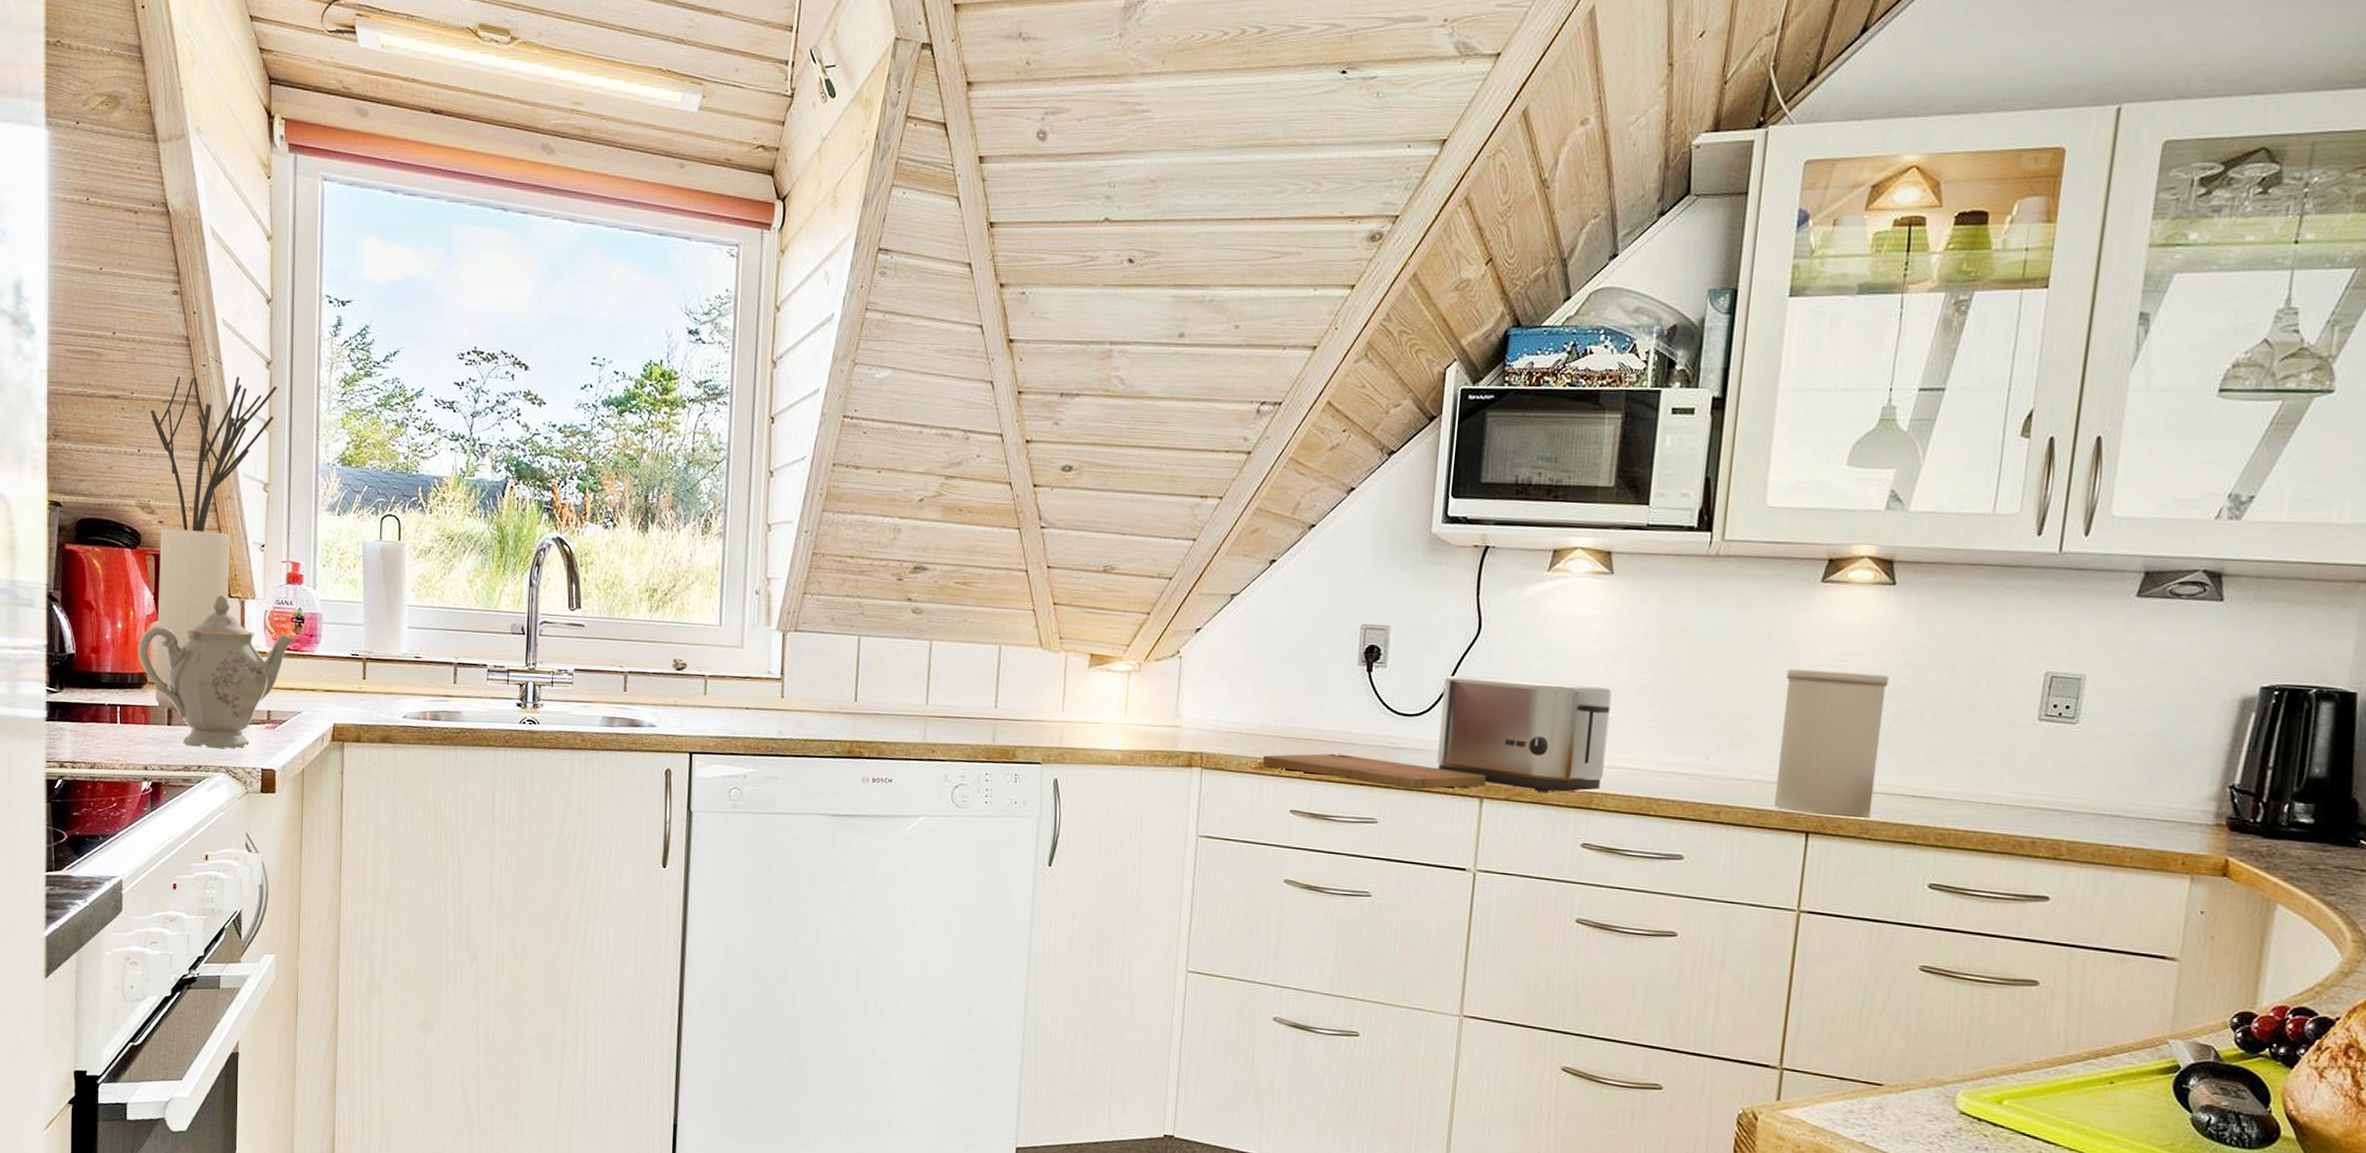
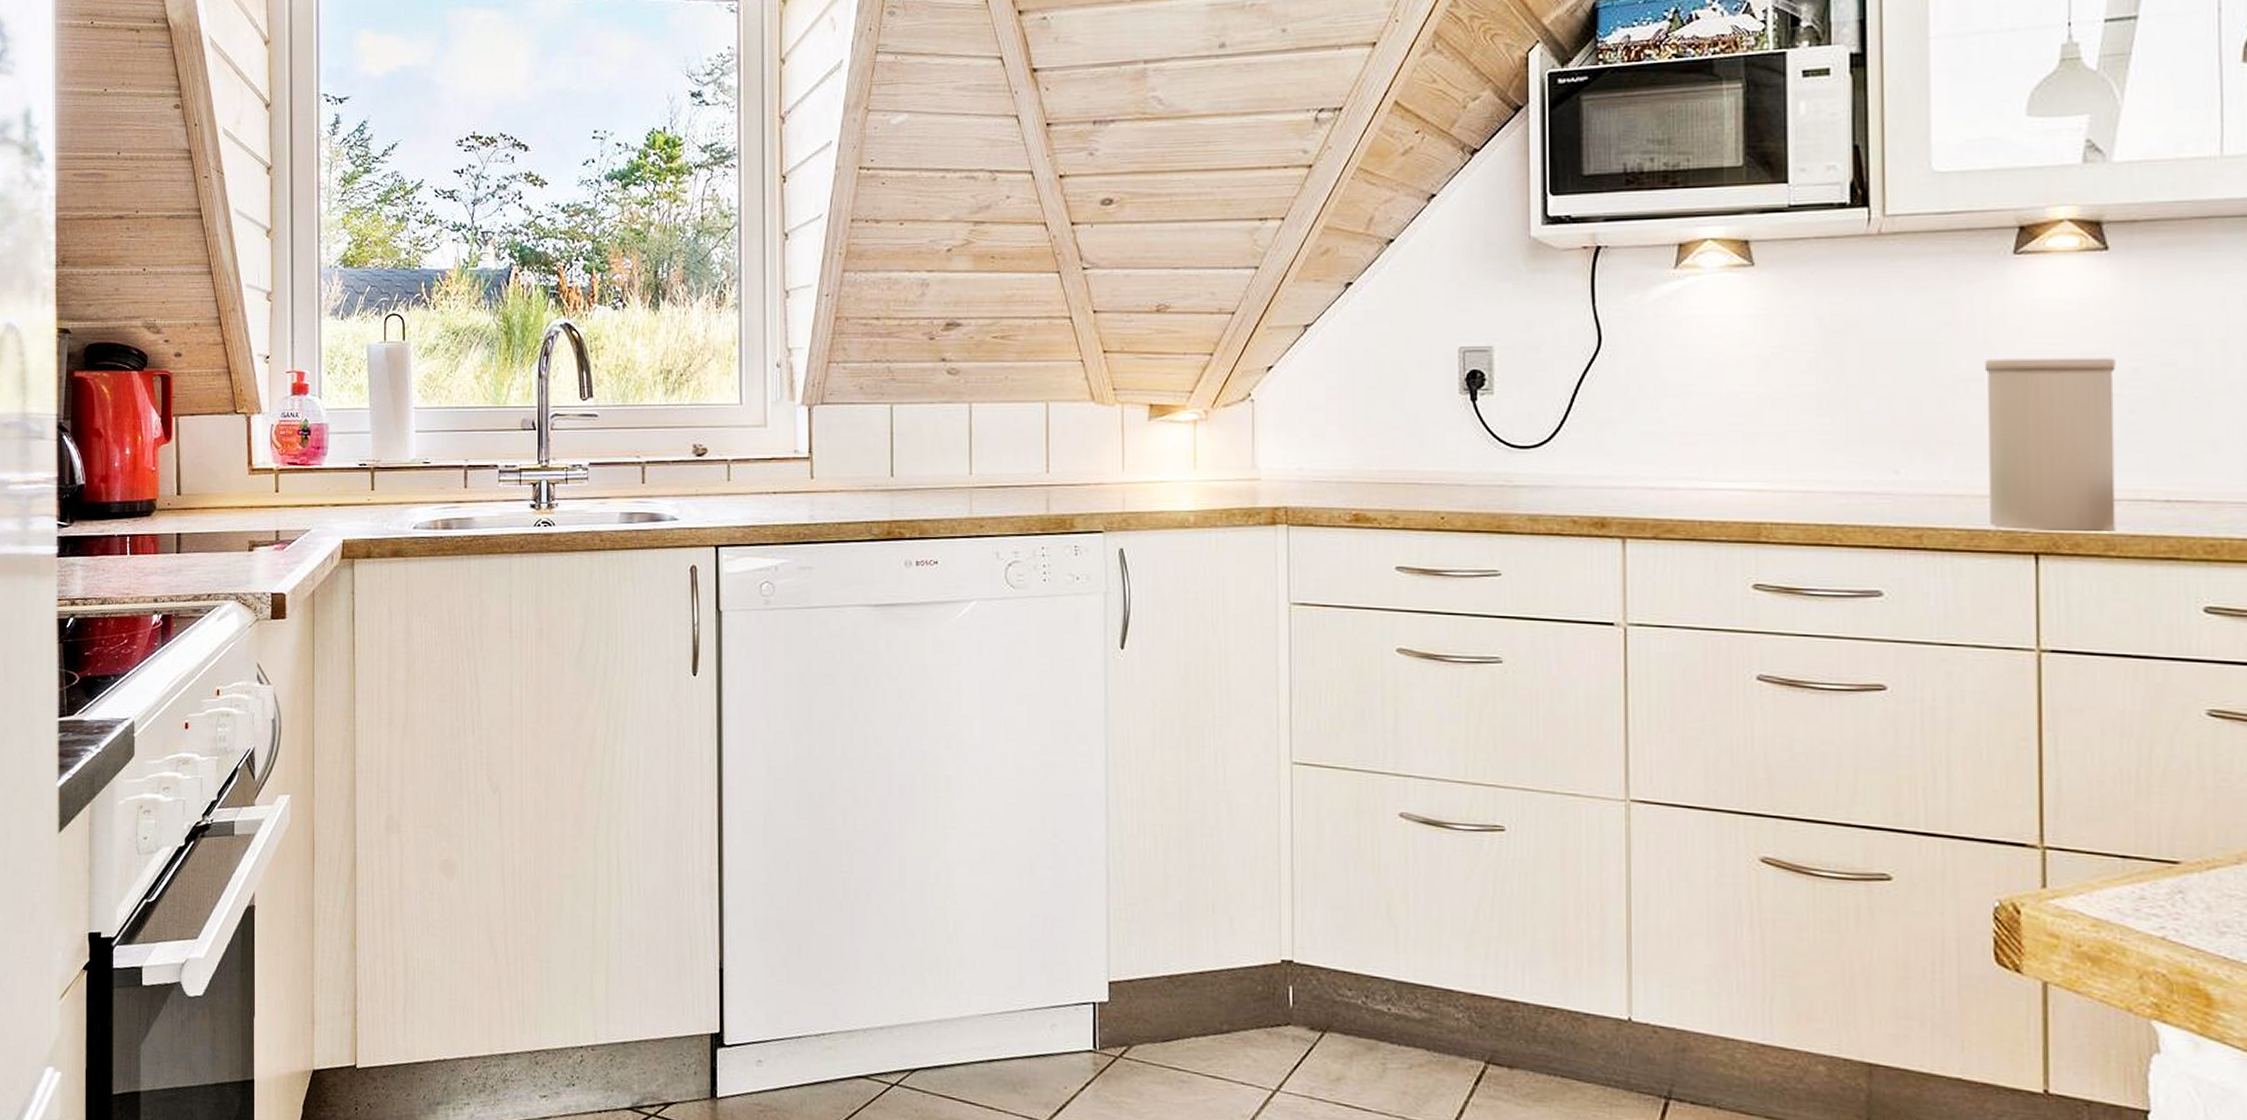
teapot: present [137,594,297,749] -> none [146,411,304,575]
vase: present [151,376,277,710] -> none [155,184,278,536]
cutting board: present [1262,753,1486,790] -> none [1357,498,1627,533]
toaster: present [1436,675,1612,792] -> none [1564,396,1770,526]

